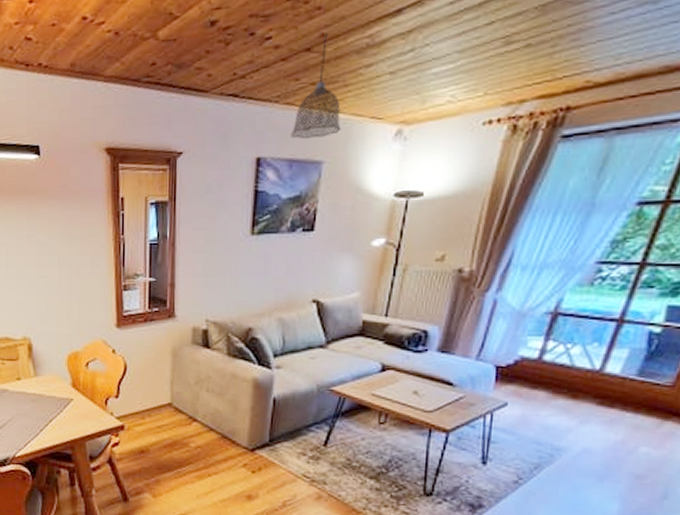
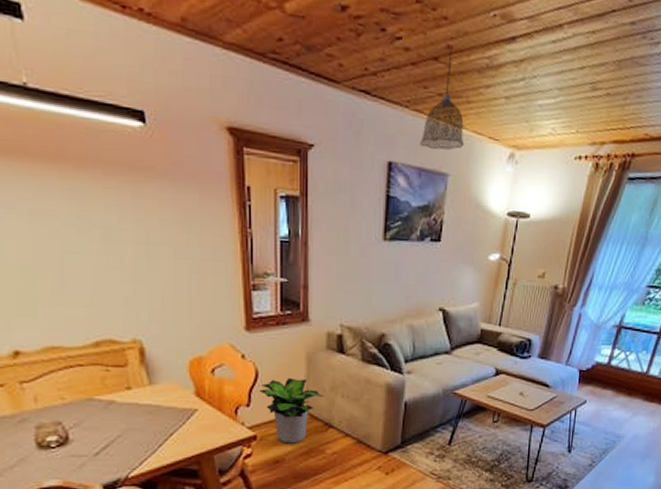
potted plant: none [128,371,189,435] -> present [260,378,325,444]

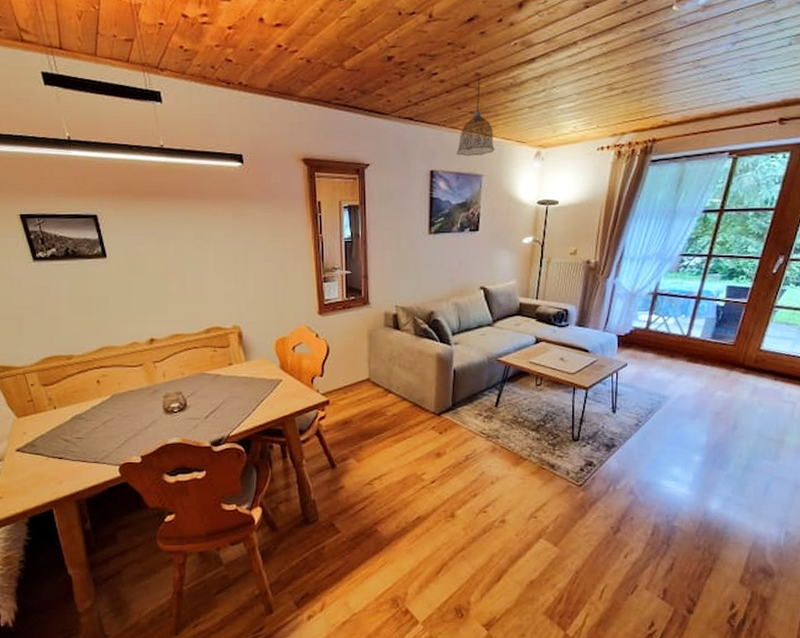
potted plant: present [260,378,325,444] -> none [331,351,384,407]

